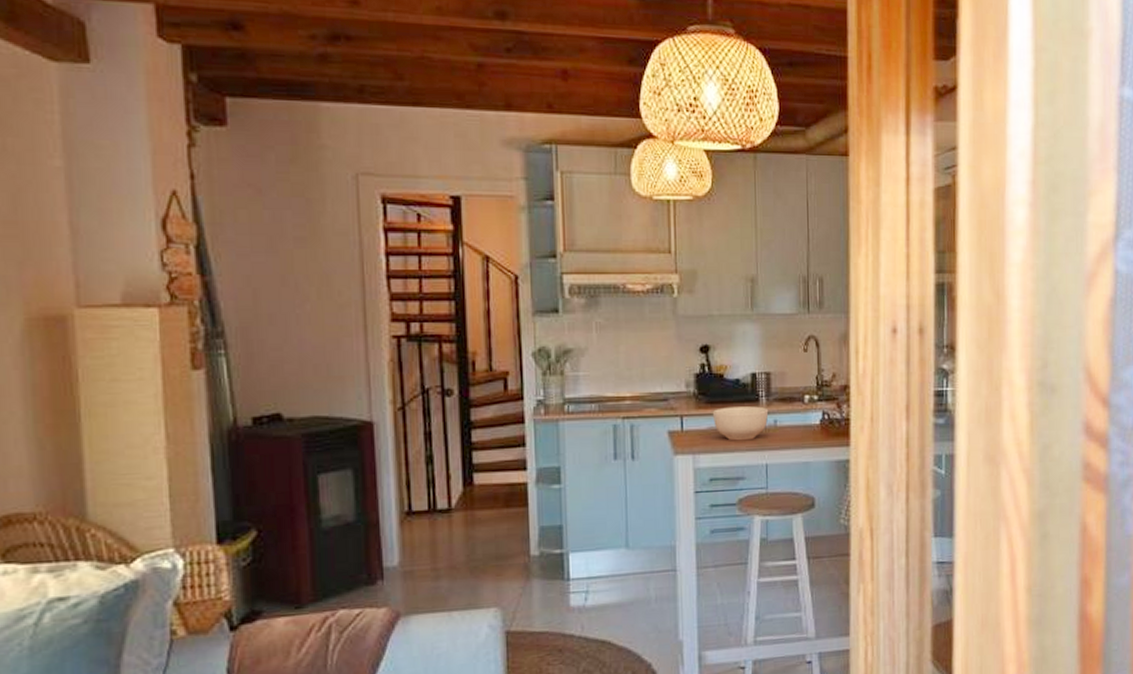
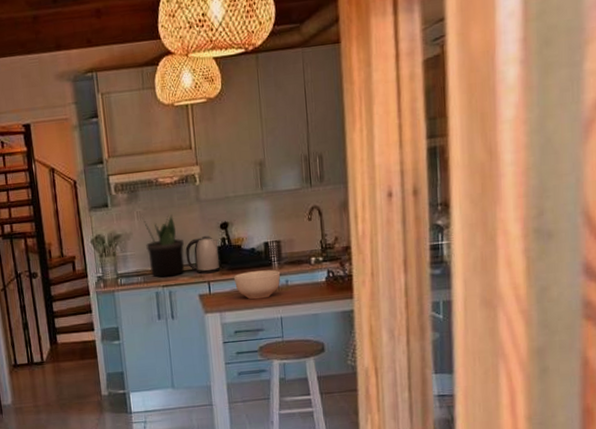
planter: none [602,330,653,408] -> present [142,214,185,278]
kettle: none [655,360,697,406] -> present [185,235,220,274]

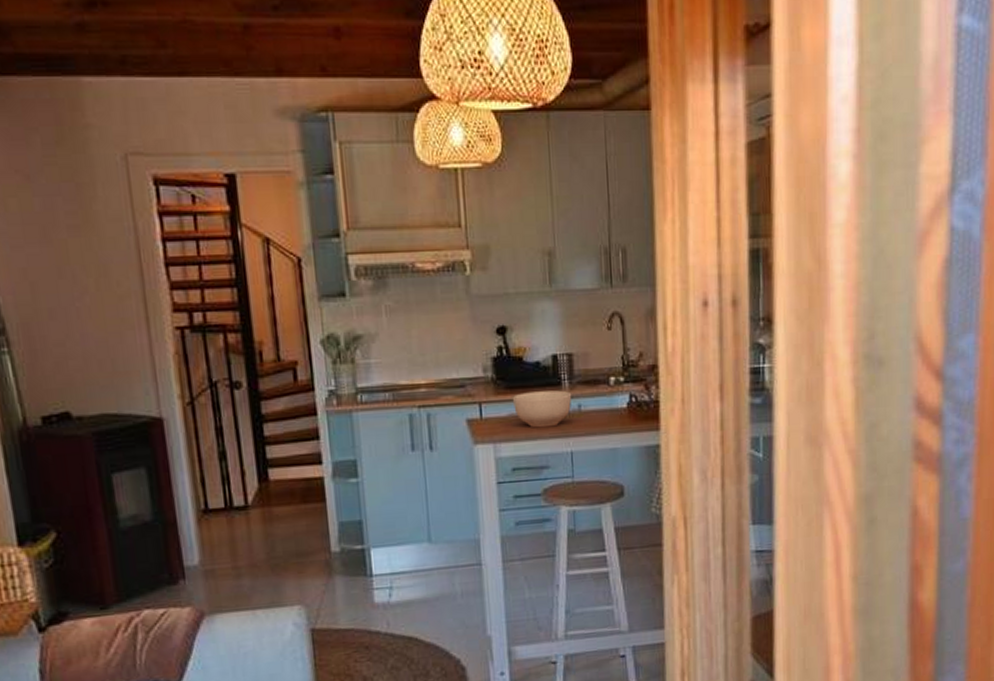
planter: present [142,214,185,278] -> none [392,312,449,396]
kettle: present [185,235,220,274] -> none [450,342,495,393]

